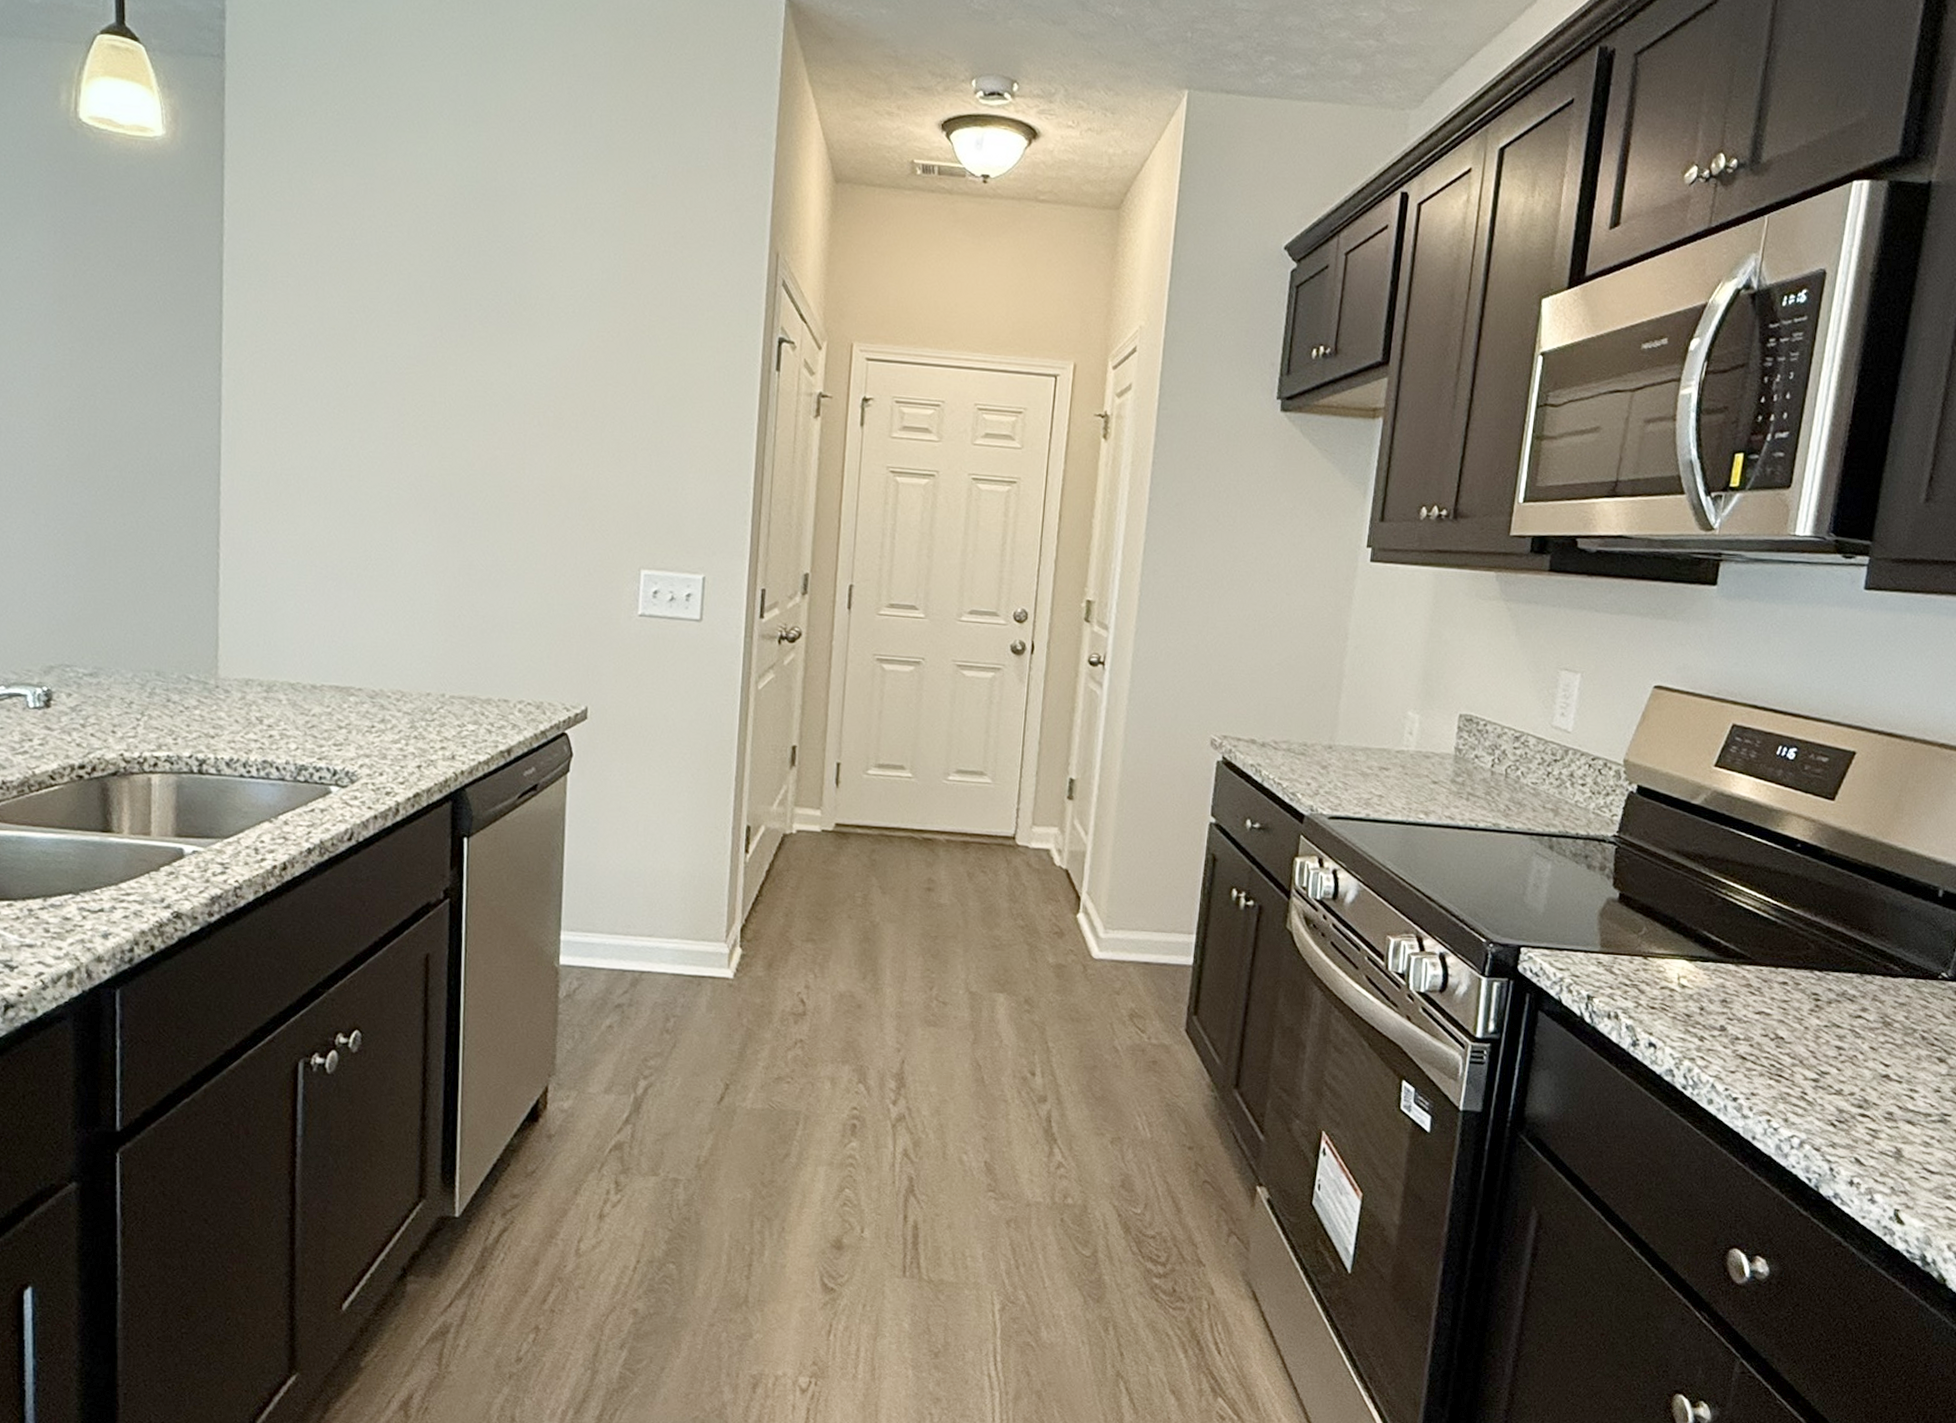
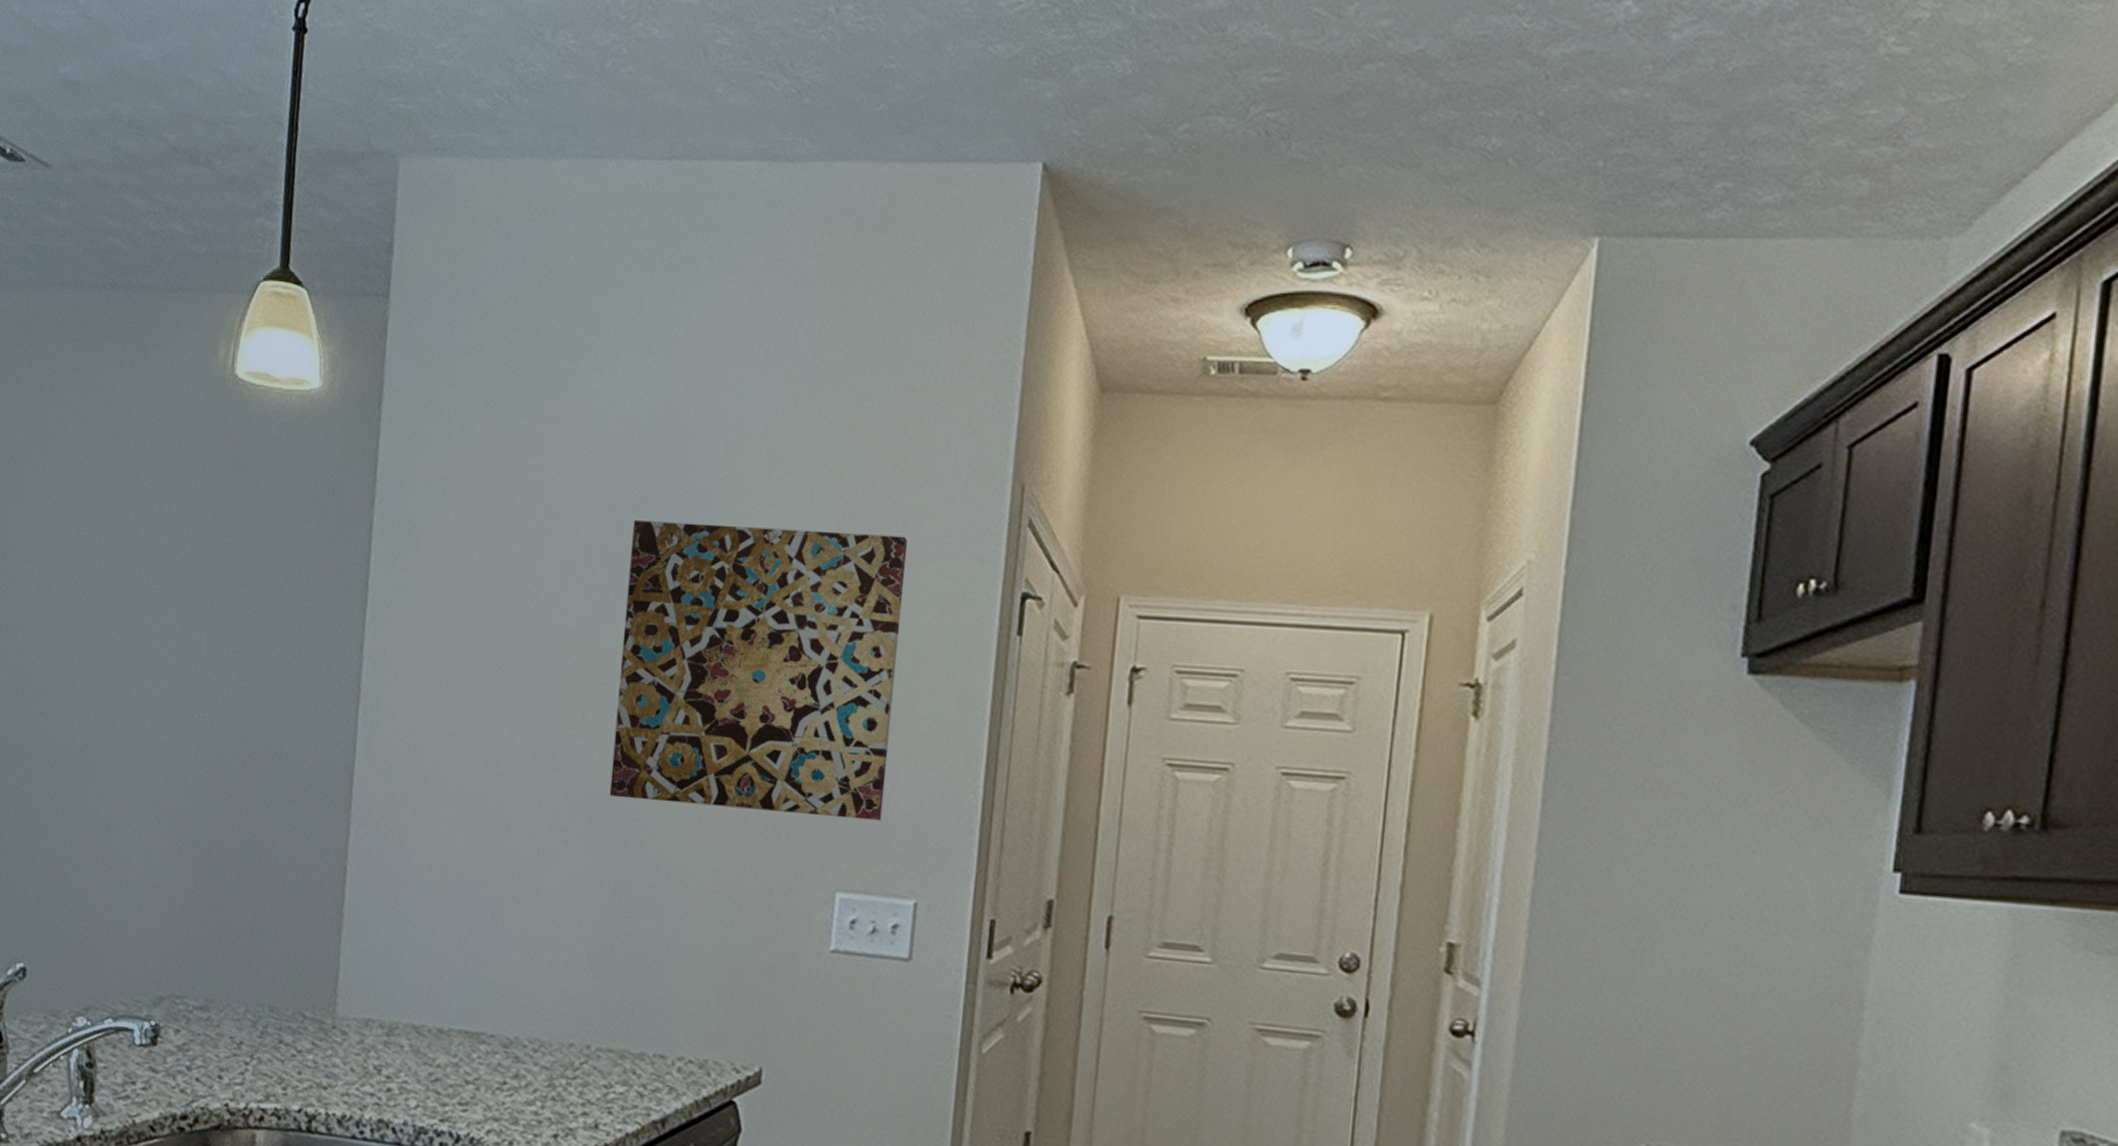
wall art: none [450,267,689,514] -> present [609,520,908,821]

